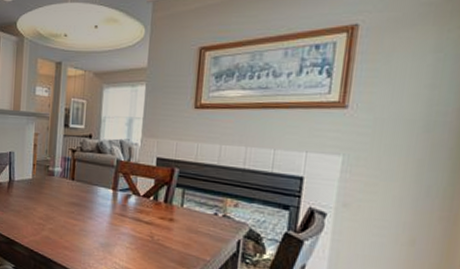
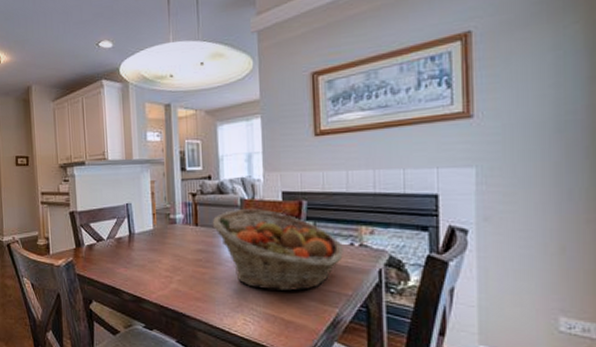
fruit basket: none [87,169,207,252] -> present [212,208,343,291]

